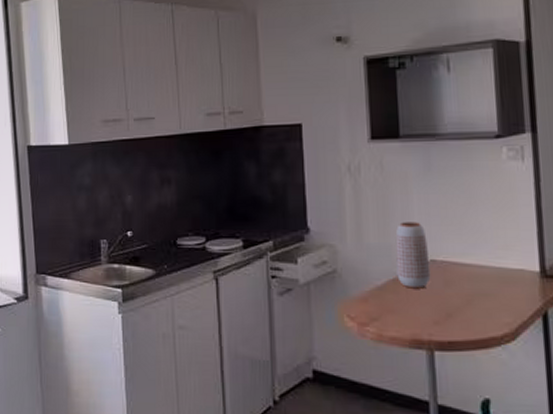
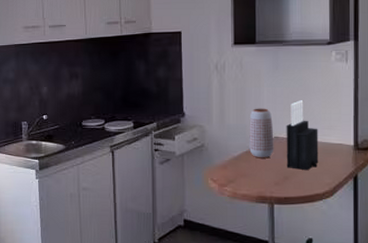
knife block: none [445,211,493,306] -> present [286,100,319,171]

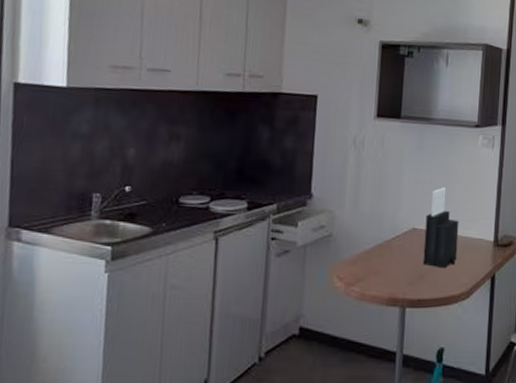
vase: present [249,108,274,159] -> none [384,193,412,253]

